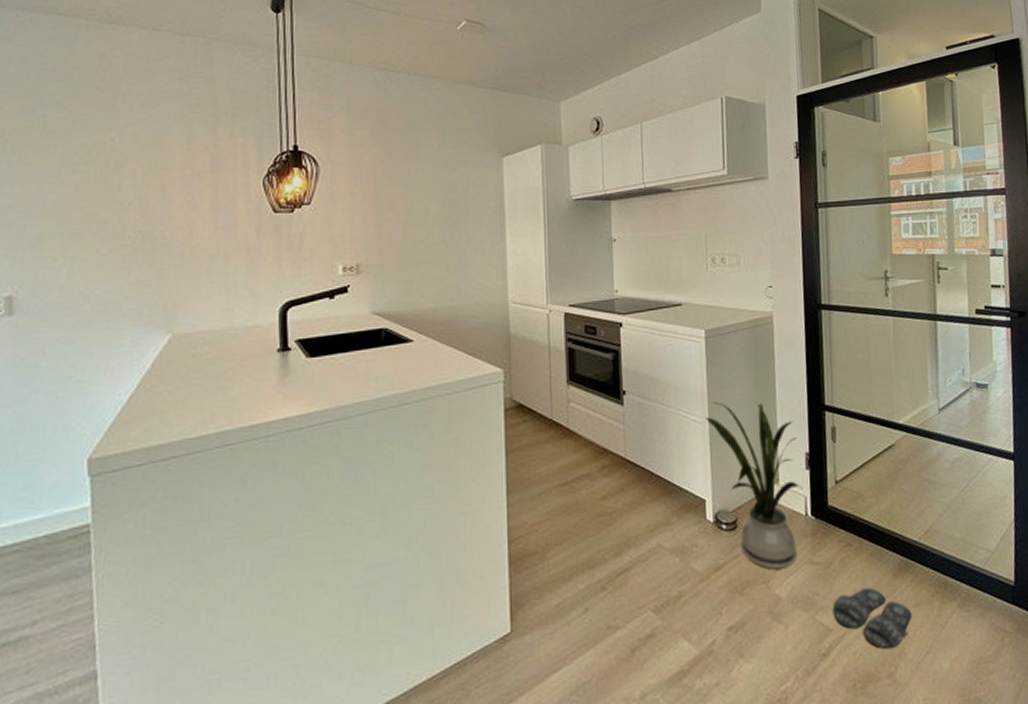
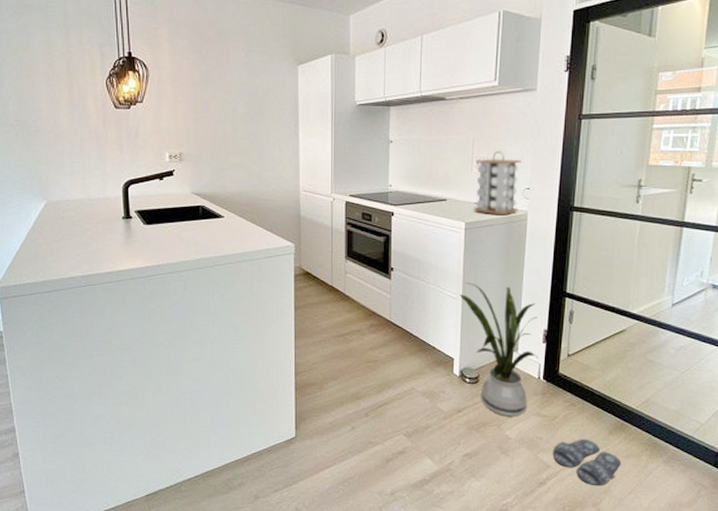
spice rack: none [710,246,762,319] -> present [474,151,521,216]

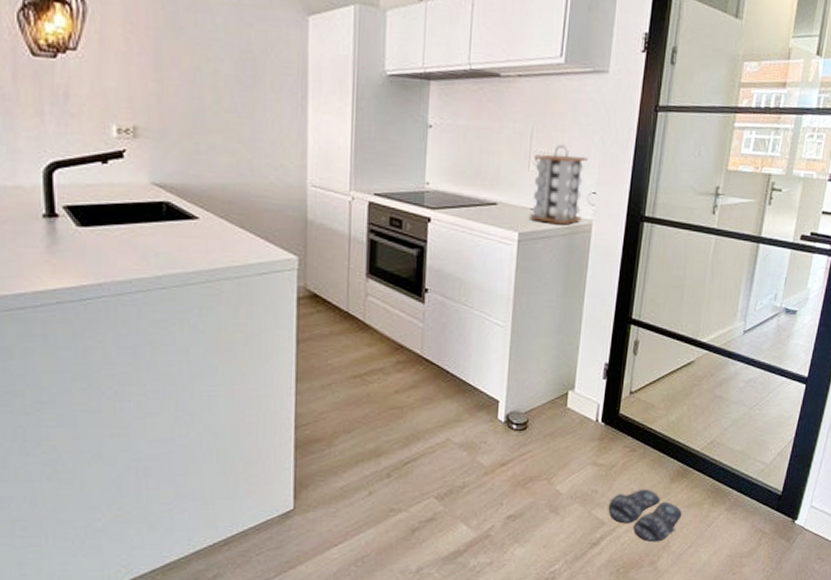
house plant: present [459,282,539,417] -> none [508,307,598,468]

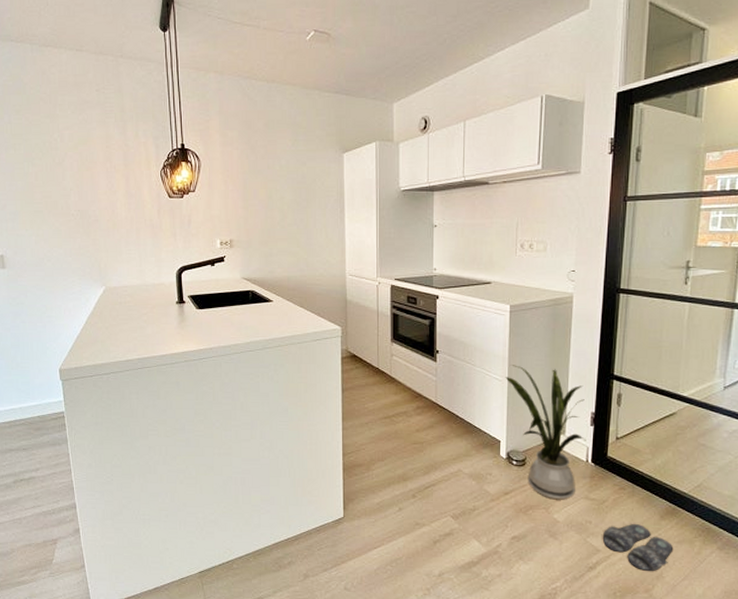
house plant: none [508,307,598,468] -> present [505,365,586,500]
spice rack: present [530,145,588,225] -> none [519,234,566,298]

